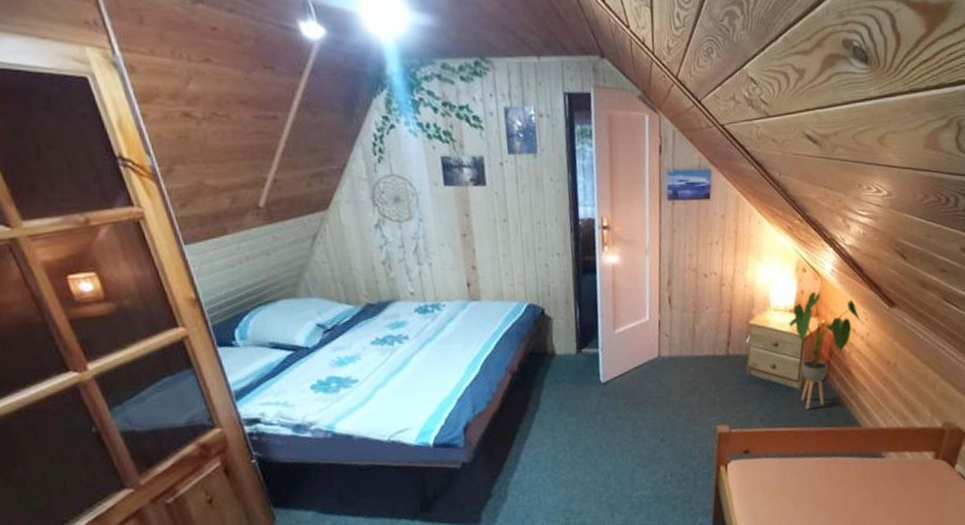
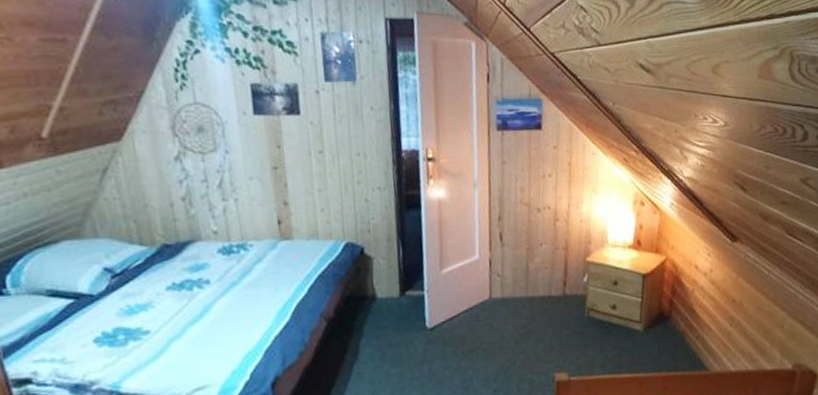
house plant: present [789,292,864,409] -> none [628,226,707,353]

